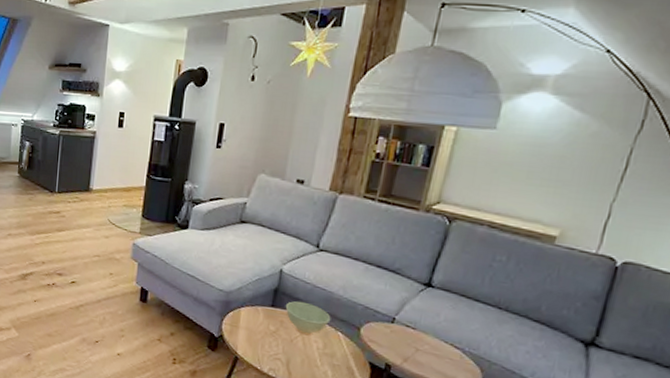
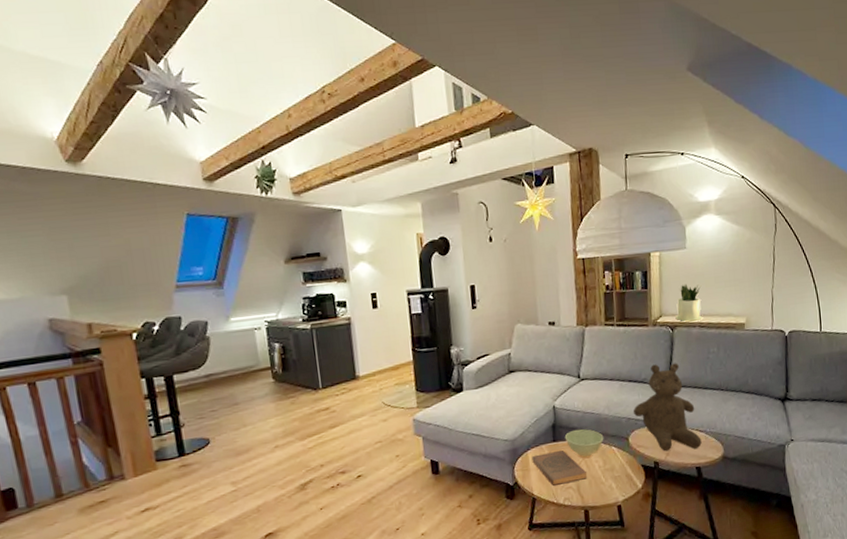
book: none [243,314,302,356] -> present [532,450,587,486]
teddy bear: none [373,255,456,366] -> present [633,363,702,452]
planter: none [458,171,504,219] -> present [675,283,702,322]

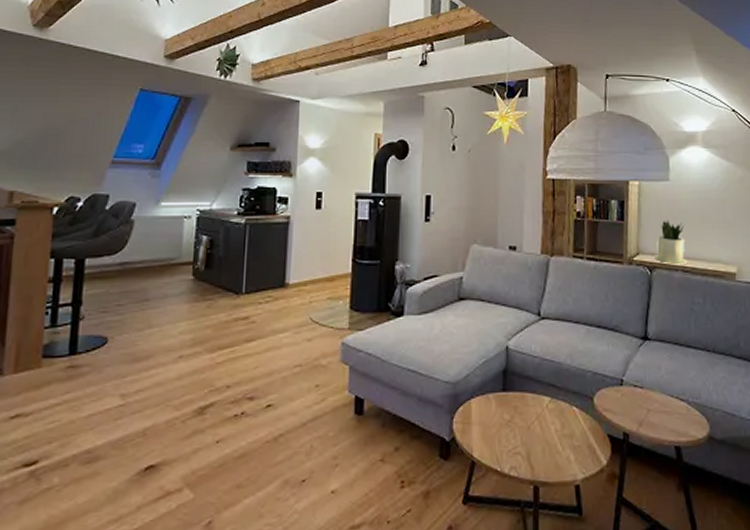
book: present [532,450,587,486] -> none [475,404,541,448]
bowl: present [564,429,604,459] -> none [516,379,564,418]
teddy bear: present [633,363,702,452] -> none [600,310,683,421]

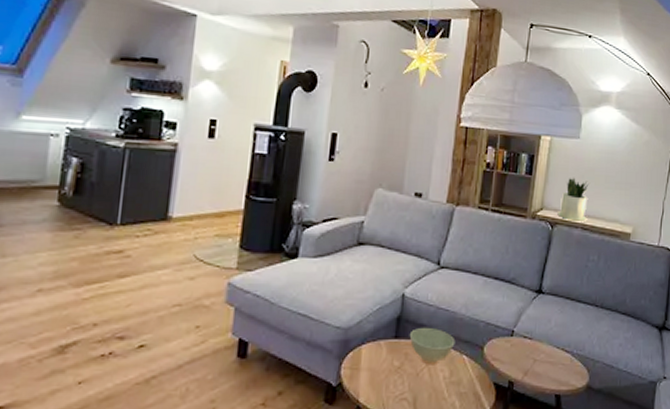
bowl: none [516,379,564,418] -> present [409,327,456,365]

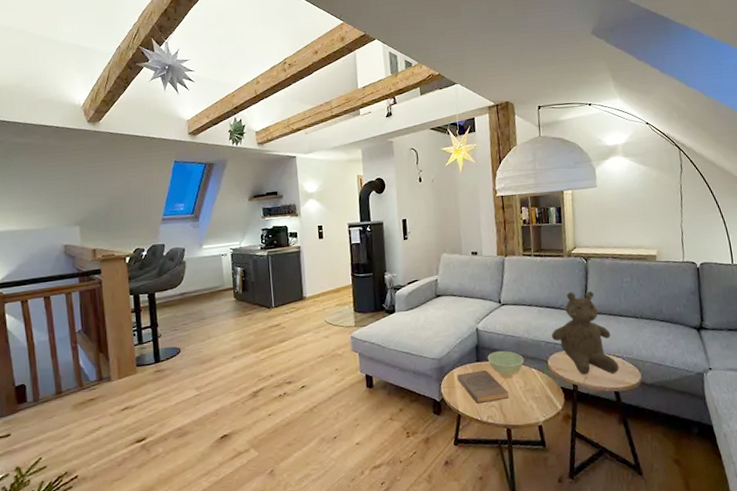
book: none [365,351,429,394] -> present [457,370,509,404]
teddy bear: none [493,263,566,371] -> present [551,291,619,375]
planter: present [557,177,589,221] -> none [588,218,615,253]

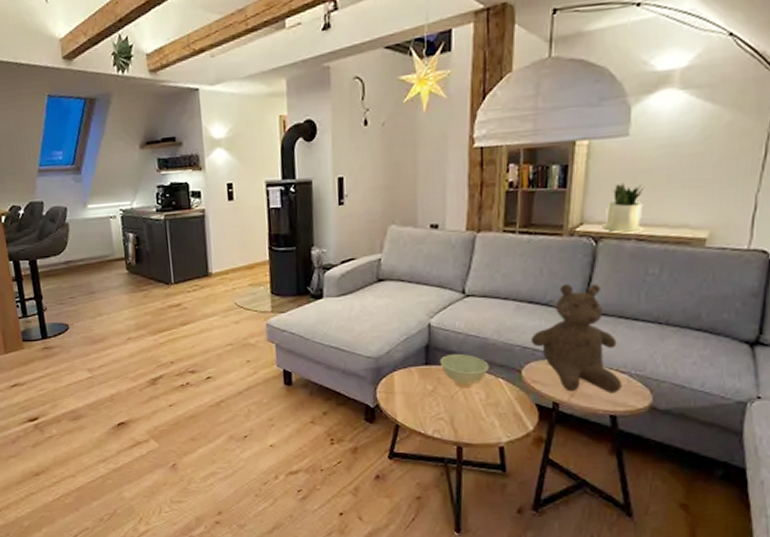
book: present [457,370,509,404] -> none [398,376,465,414]
planter: none [588,218,615,253] -> present [602,182,644,233]

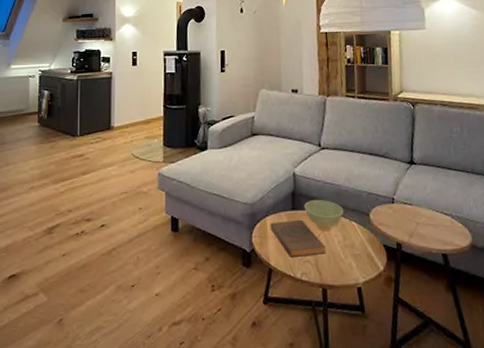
book: none [398,376,465,414] -> present [270,220,326,257]
teddy bear: present [530,284,622,392] -> none [374,139,448,233]
planter: present [602,182,644,233] -> none [416,62,444,99]

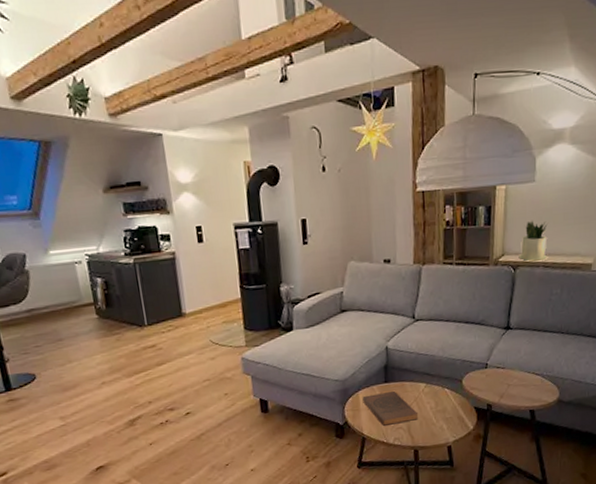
bowl: present [304,199,344,232] -> none [396,370,437,400]
planter: none [416,62,444,99] -> present [518,220,548,261]

